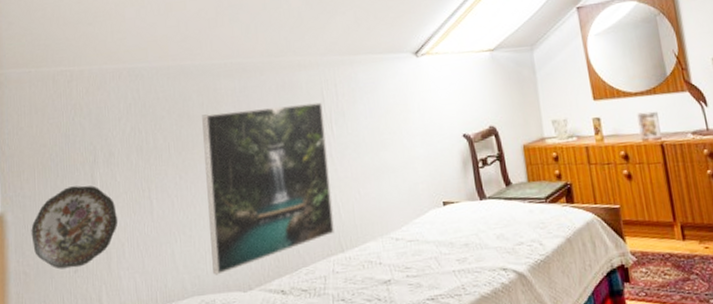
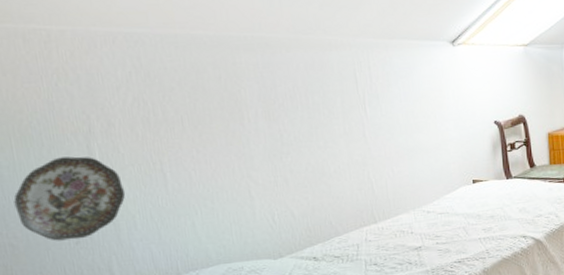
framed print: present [202,101,335,275] -> none [220,82,368,245]

